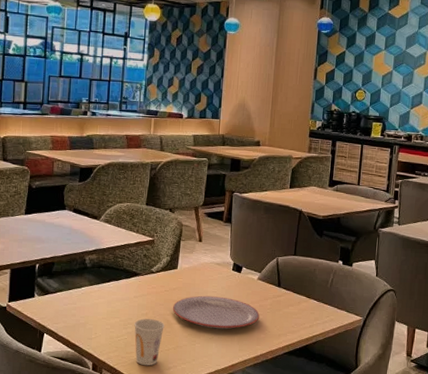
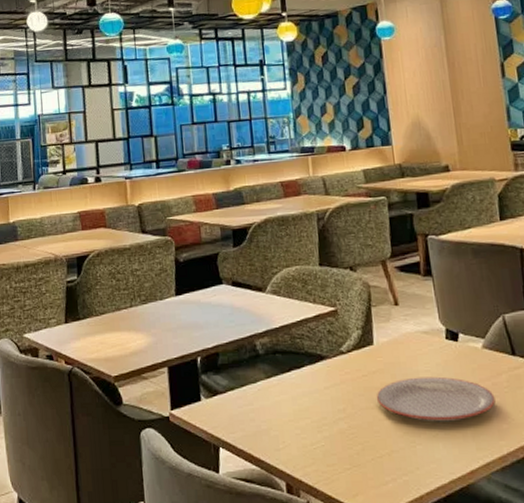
cup: present [134,319,165,366] -> none [330,416,371,482]

